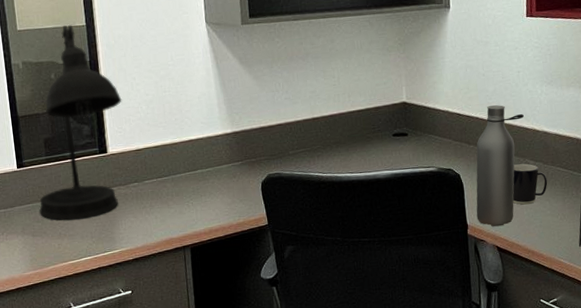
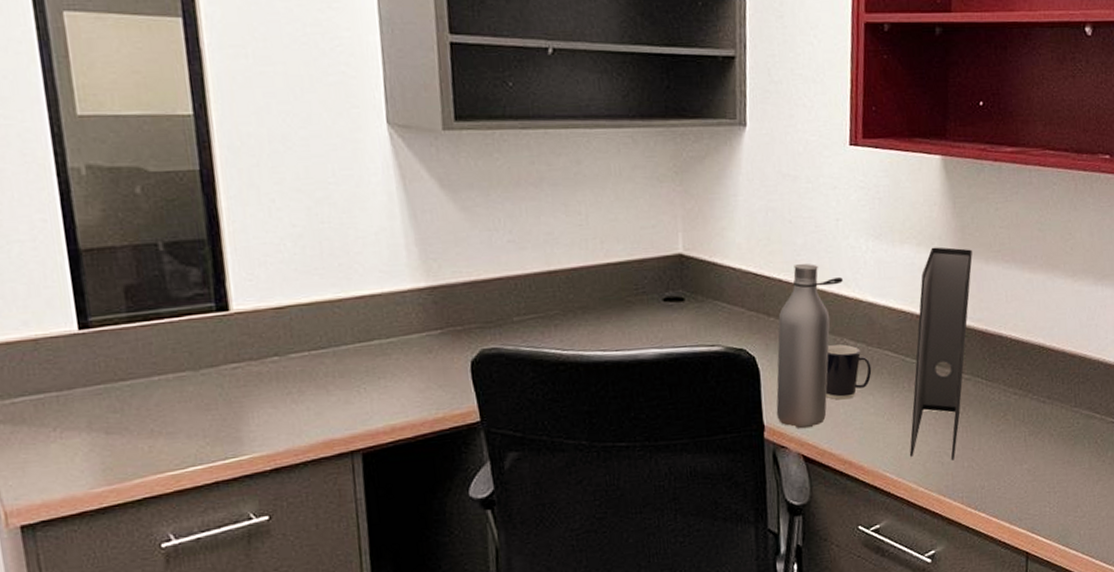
desk lamp: present [39,25,122,221] -> none [117,113,254,411]

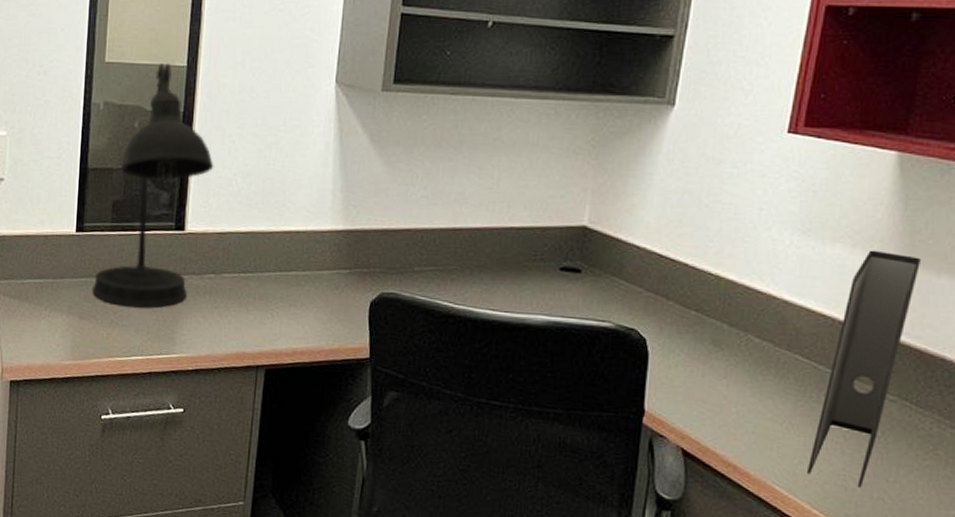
desk lamp: none [117,113,254,411] -> present [92,64,214,308]
water bottle: present [776,263,843,429] -> none [659,249,757,422]
mug: present [825,343,872,400] -> none [717,338,776,399]

